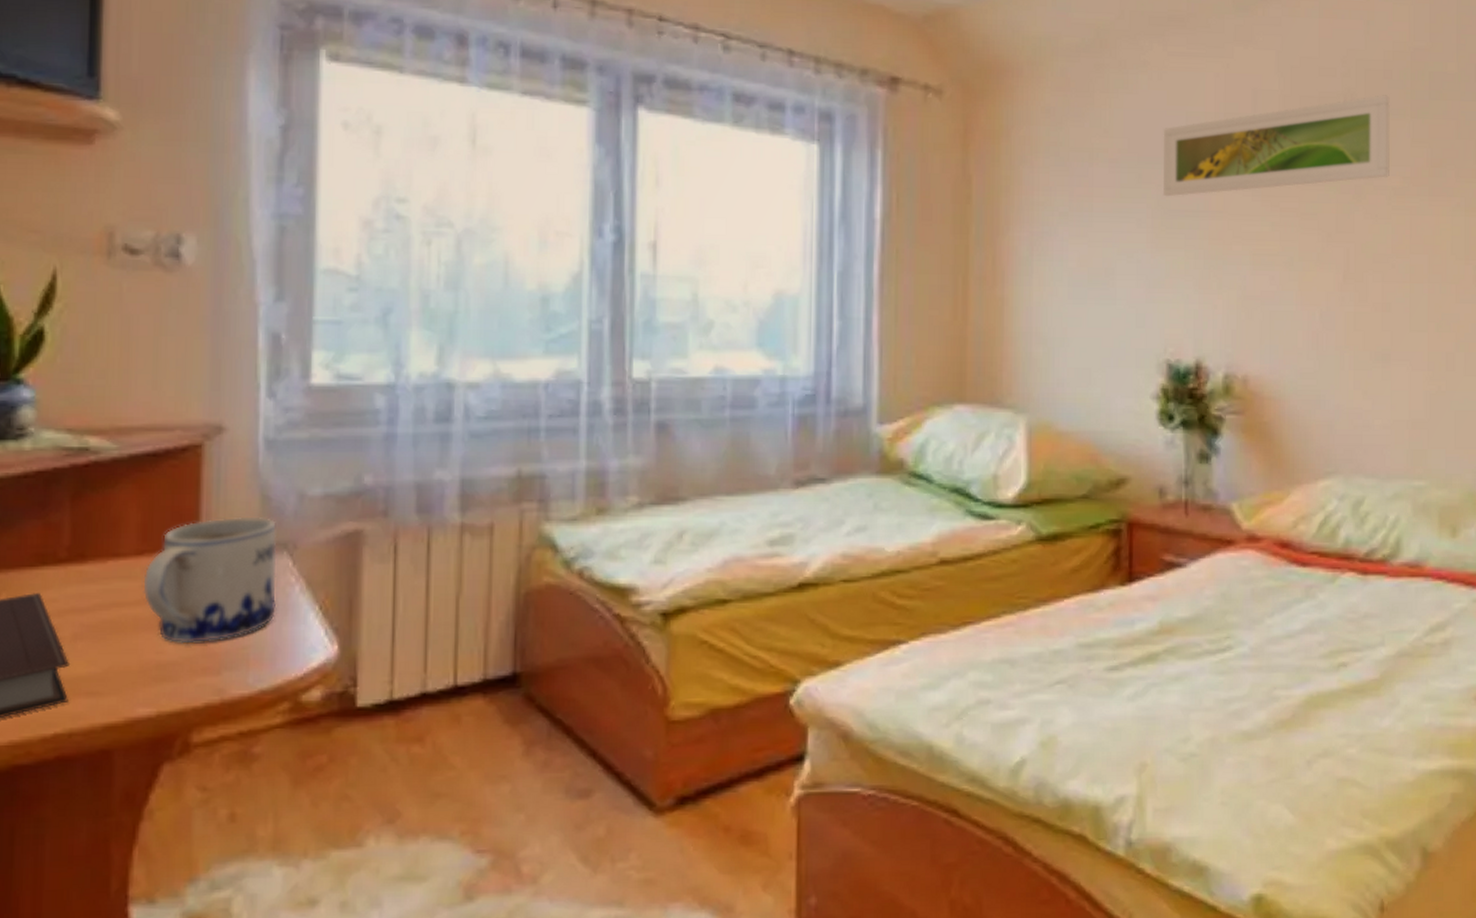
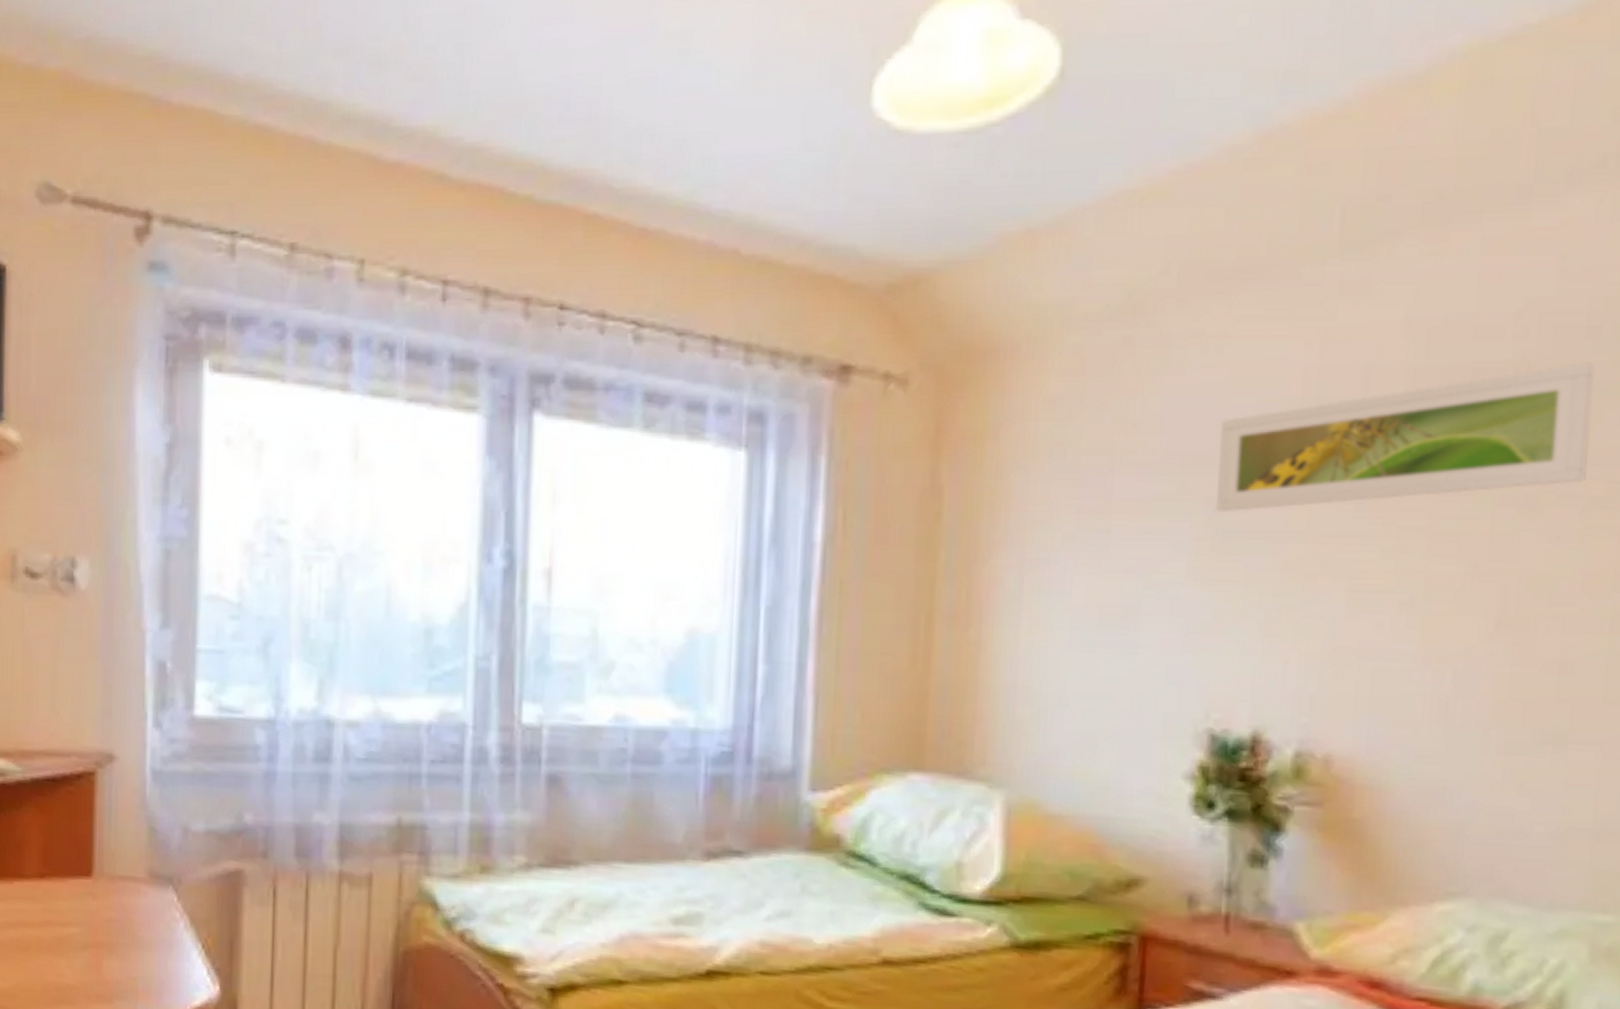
mug: present [143,516,277,644] -> none [44,847,163,970]

